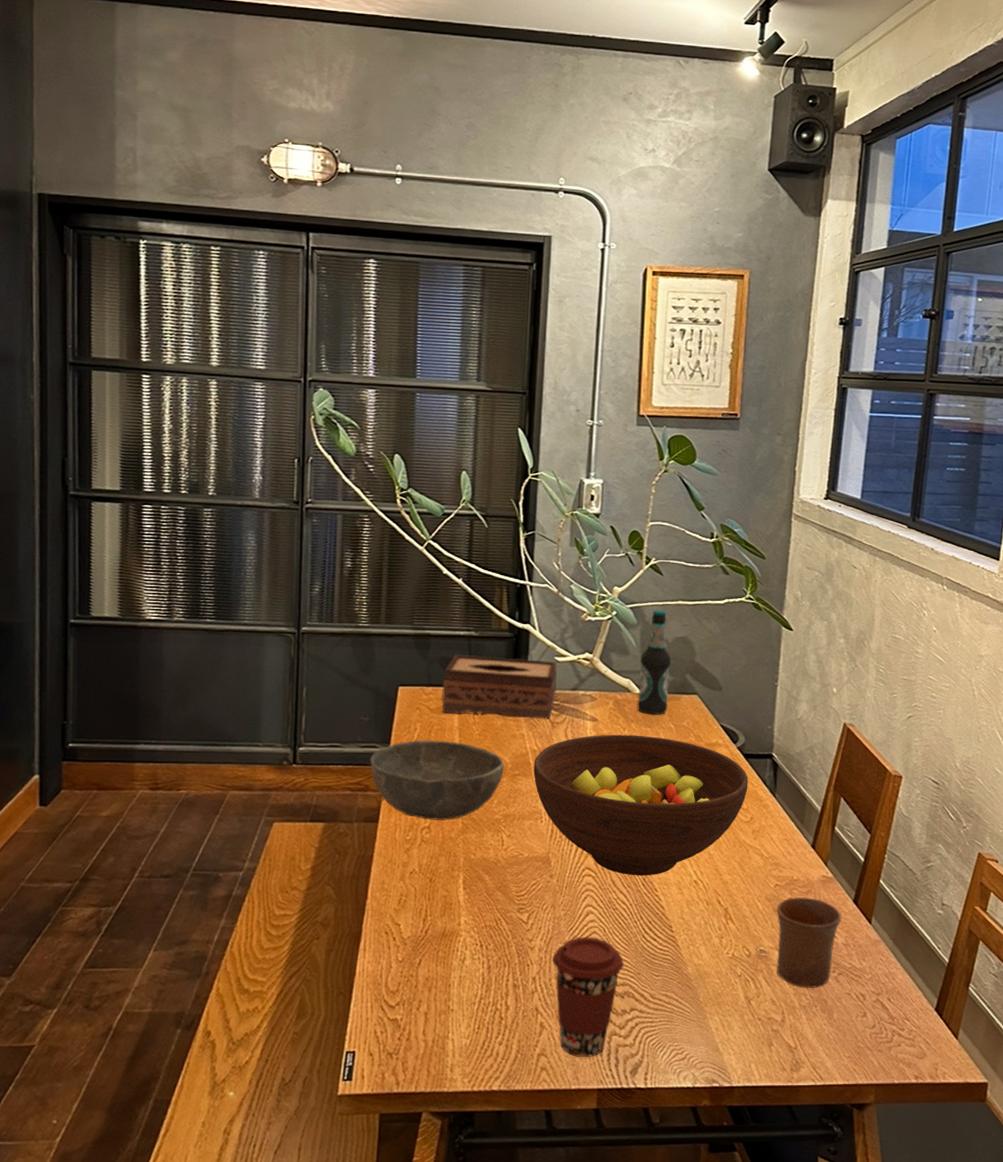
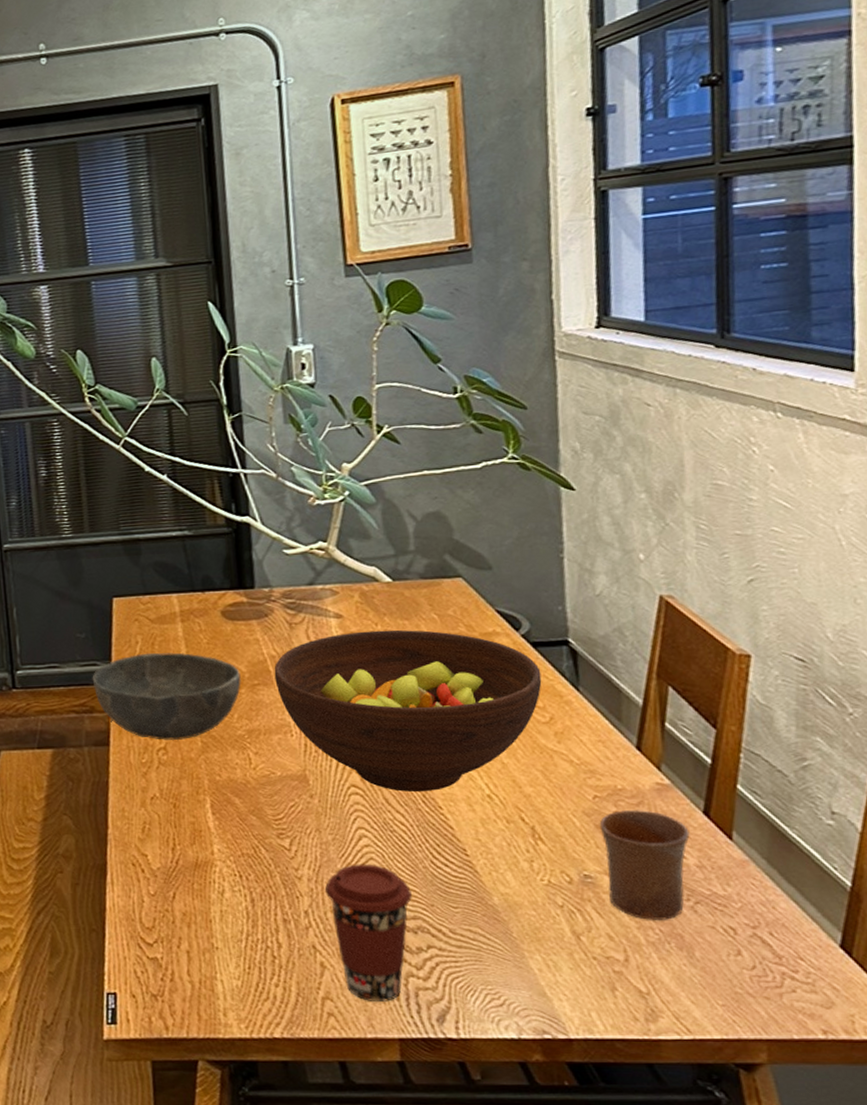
tissue box: present [441,654,558,719] -> none [159,554,290,623]
bottle: present [637,610,672,715] -> none [385,484,427,606]

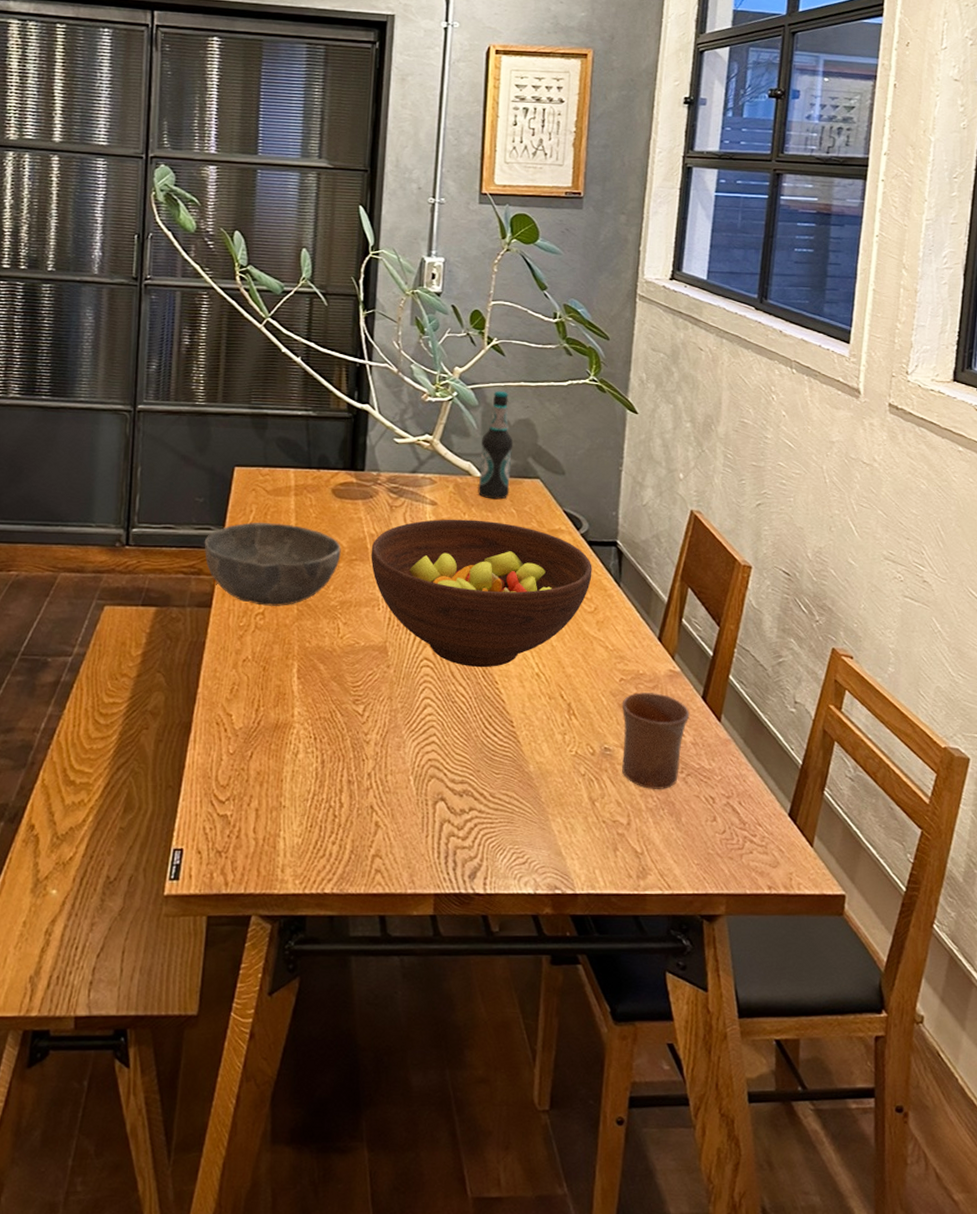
coffee cup: present [324,864,412,1002] -> none [388,731,462,859]
bottle: none [385,484,427,606] -> present [478,391,514,500]

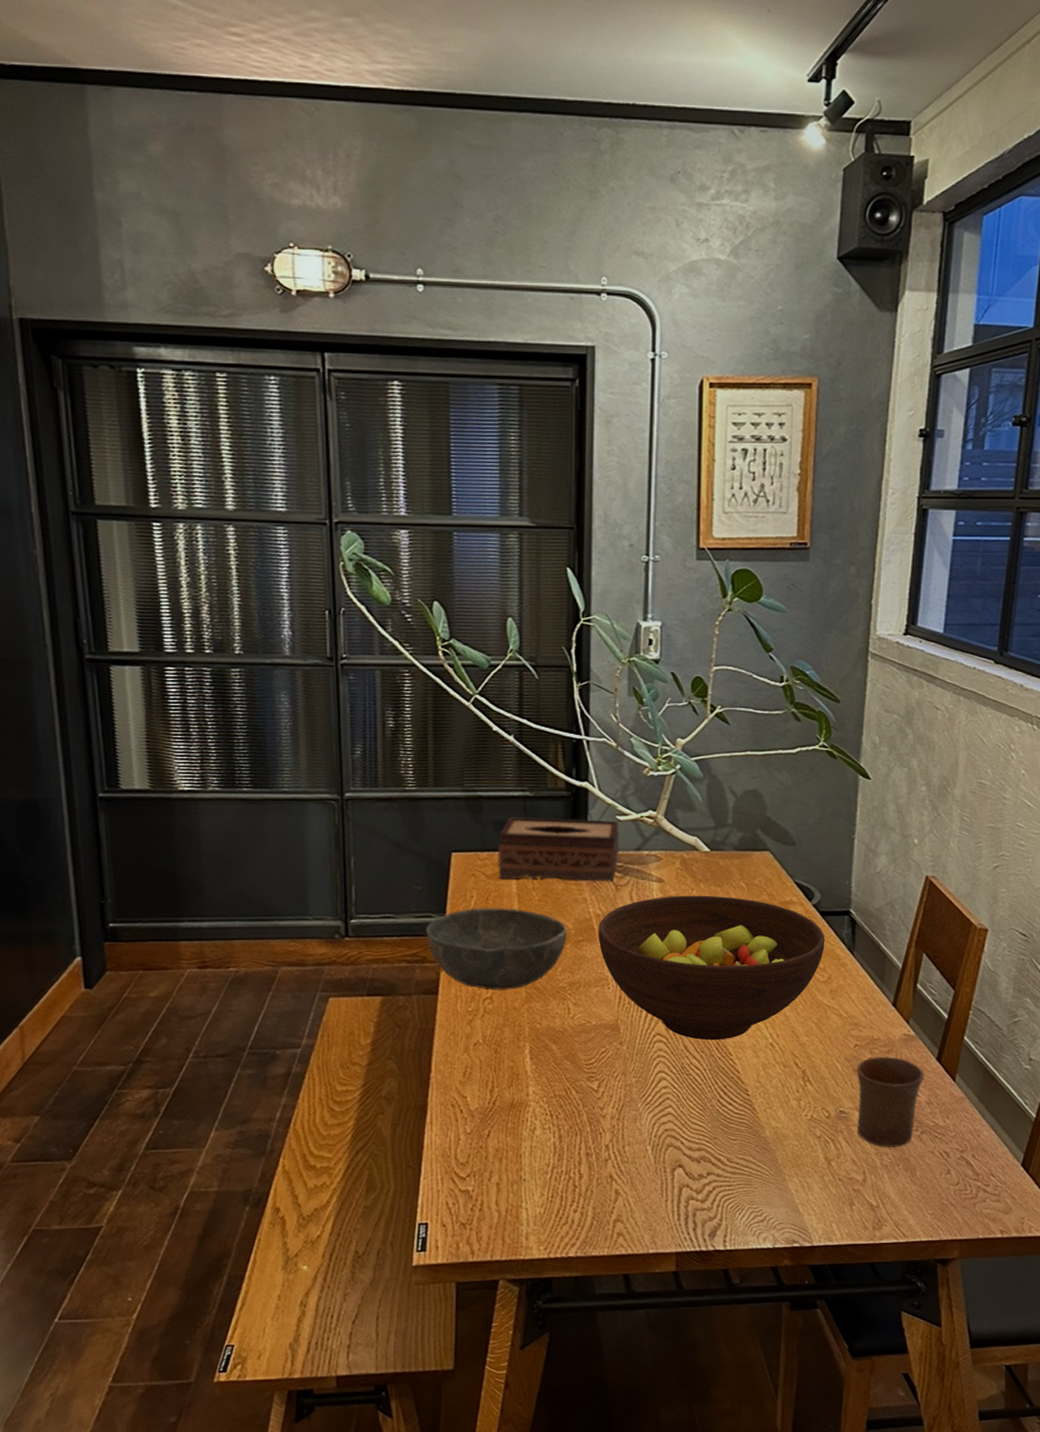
tissue box: none [277,434,397,503] -> present [497,816,620,882]
bottle: present [478,391,514,500] -> none [705,762,741,874]

